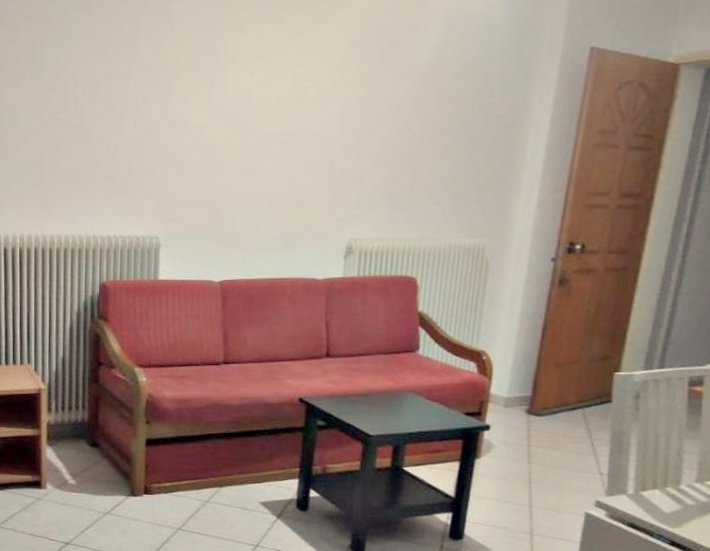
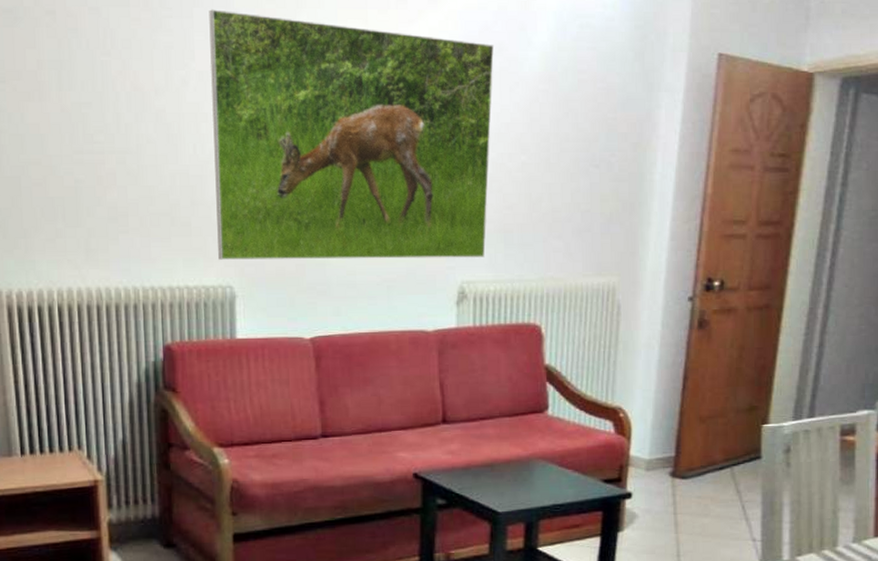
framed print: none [148,13,389,219] -> present [209,9,494,260]

